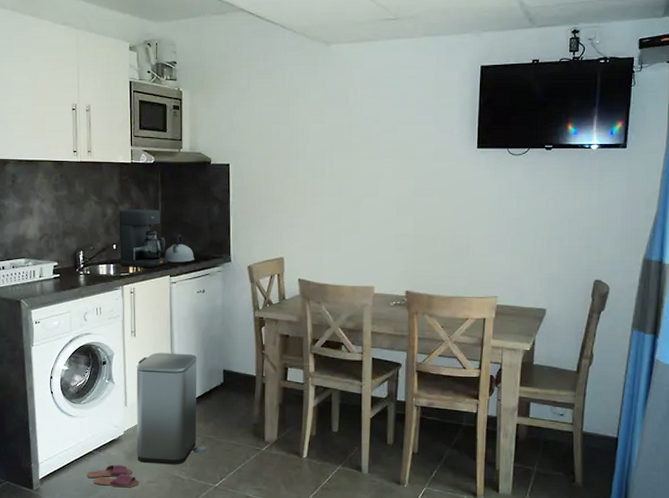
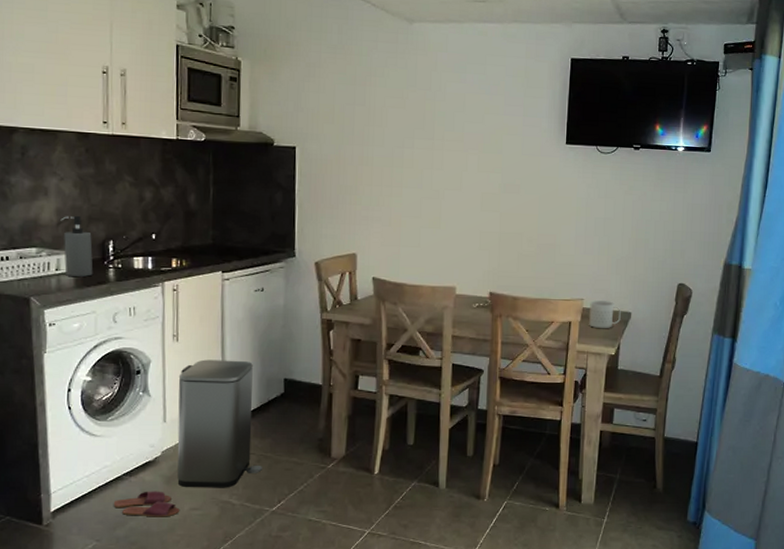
soap dispenser: none [42,231,68,283] -> present [60,215,93,278]
coffee maker: present [119,209,169,268] -> none [160,193,221,263]
kettle: present [165,234,195,263] -> none [216,223,253,257]
mug: none [502,298,535,326] -> present [588,300,621,329]

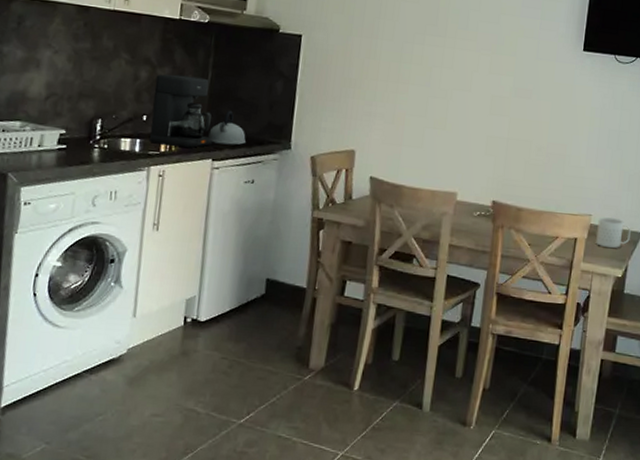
soap dispenser: present [60,215,93,278] -> none [48,90,81,156]
slippers: present [113,491,180,517] -> none [68,391,140,422]
coffee maker: none [160,193,221,263] -> present [148,74,213,148]
pedal bin: present [177,359,262,488] -> none [140,252,235,394]
kettle: none [216,223,253,257] -> present [208,110,247,145]

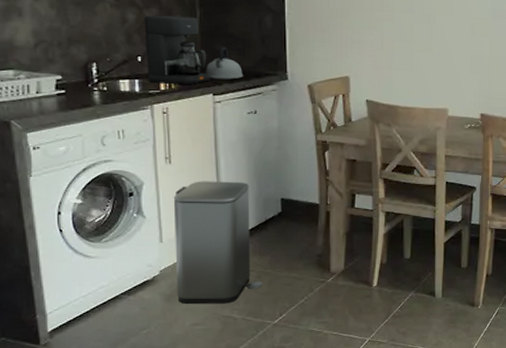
pedal bin: none [140,252,235,394] -> present [173,181,262,304]

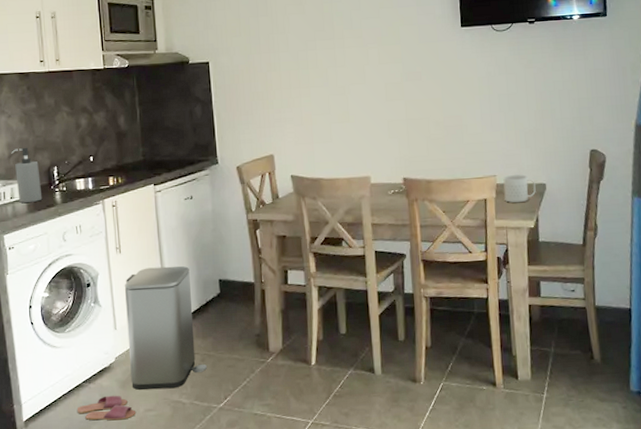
soap dispenser: none [38,37,77,101] -> present [11,147,43,204]
slippers: none [112,308,182,334] -> present [76,395,136,421]
coffee maker: present [144,15,211,85] -> none [94,115,152,179]
kettle: present [206,46,244,80] -> none [147,139,180,170]

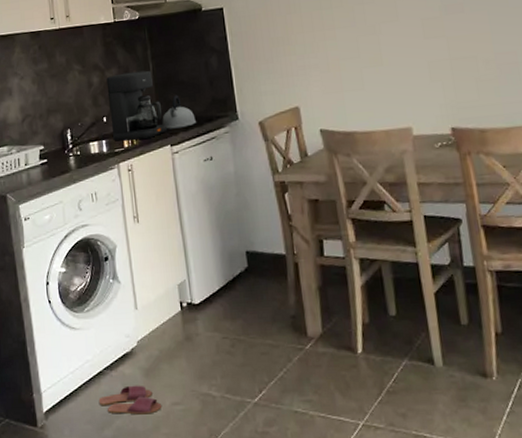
soap dispenser: present [11,147,43,204] -> none [24,109,57,170]
coffee maker: none [94,115,152,179] -> present [106,70,168,141]
pedal bin: present [124,265,207,390] -> none [143,236,238,380]
kettle: none [147,139,180,170] -> present [162,95,197,130]

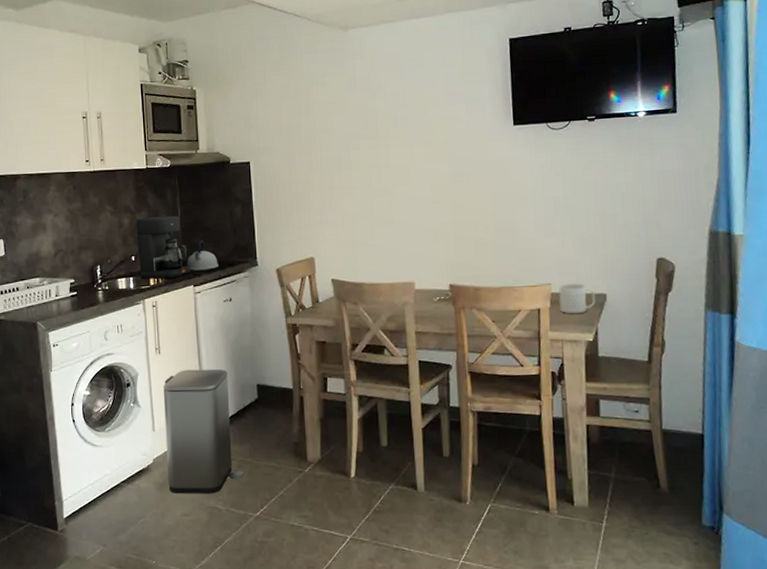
slippers: present [98,385,162,415] -> none [115,497,173,523]
pedal bin: none [143,236,238,380] -> present [163,368,244,494]

